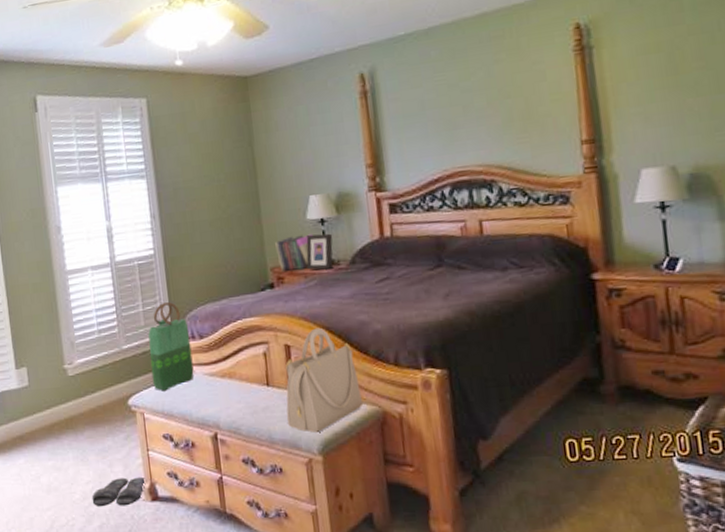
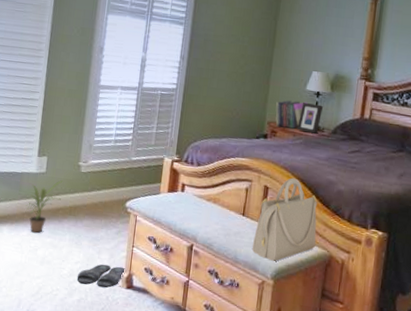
potted plant: none [15,391,53,459] -> present [26,180,63,233]
tote bag: present [148,302,194,391] -> none [150,130,190,202]

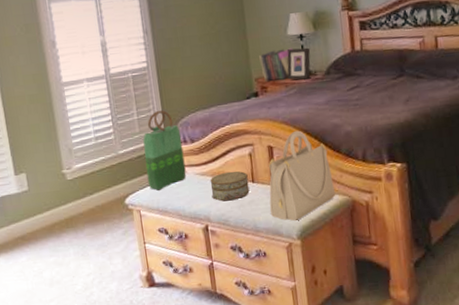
potted plant: present [26,180,63,233] -> none [16,194,54,257]
slippers: present [77,264,126,288] -> none [93,266,144,295]
tote bag: none [150,130,190,202] -> present [143,110,187,191]
decorative box: none [203,200,240,228] -> present [210,171,250,202]

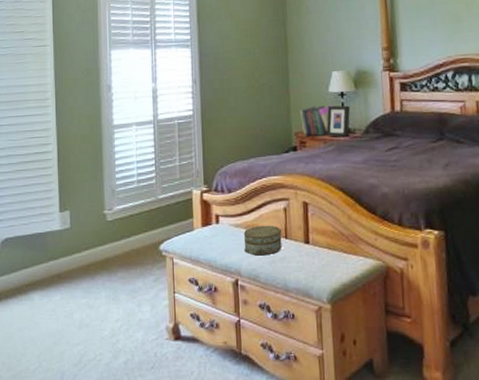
tote bag: present [143,110,187,191] -> none [182,158,221,239]
handbag: present [269,130,336,222] -> none [301,188,370,284]

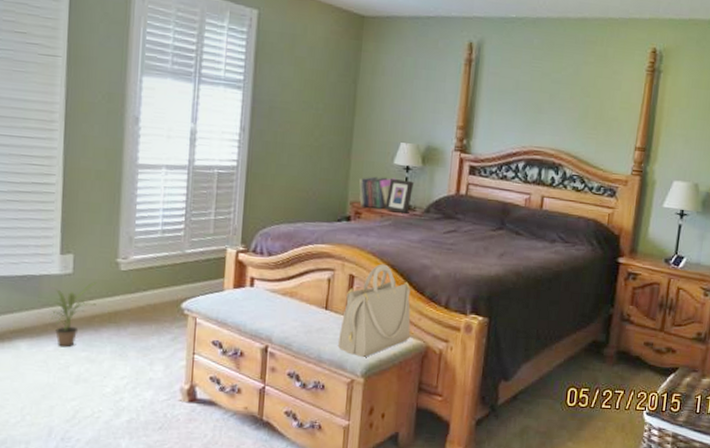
potted plant: none [54,233,90,296] -> present [49,282,97,347]
decorative box: present [243,225,282,256] -> none [278,293,322,325]
handbag: none [301,188,370,284] -> present [337,264,411,358]

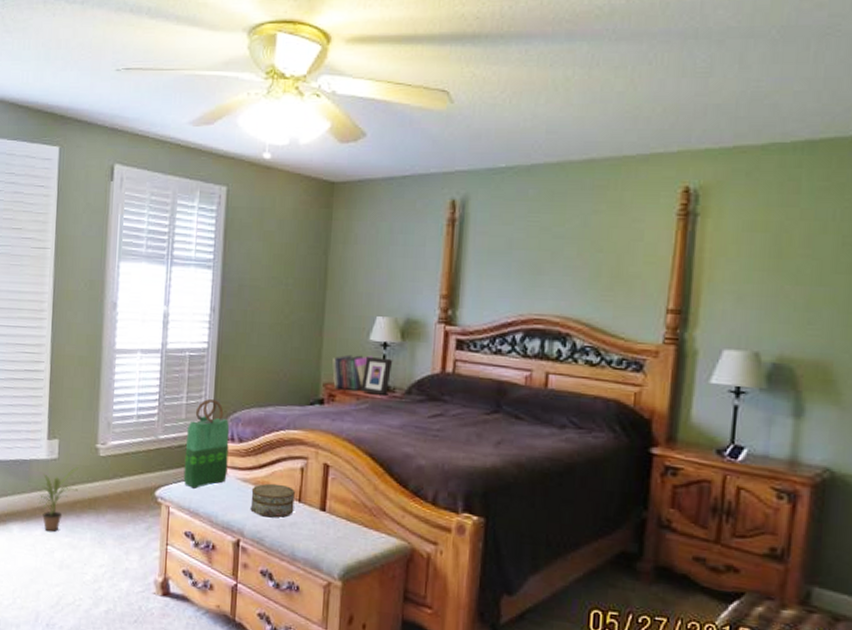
tote bag: none [211,215,259,300] -> present [183,399,230,489]
decorative box: none [278,293,322,325] -> present [250,483,295,518]
handbag: present [337,264,411,358] -> none [312,452,393,558]

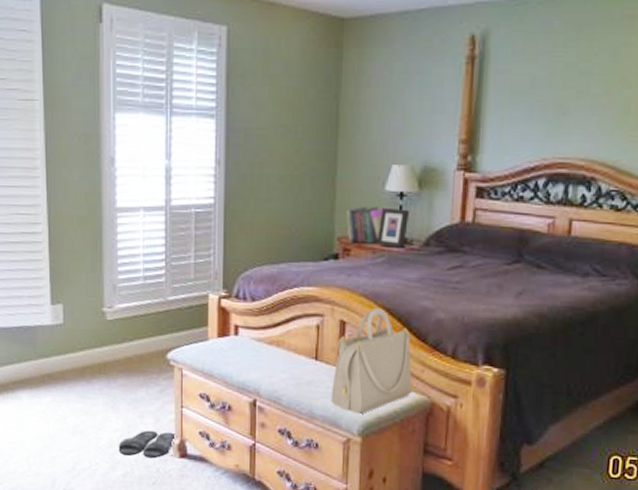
potted plant: present [37,467,79,532] -> none [45,332,87,399]
slippers: none [102,566,161,596] -> present [118,430,177,459]
tote bag: present [183,399,230,489] -> none [195,258,241,350]
decorative box: present [250,483,295,518] -> none [266,342,311,377]
handbag: none [312,452,393,558] -> present [330,307,413,415]

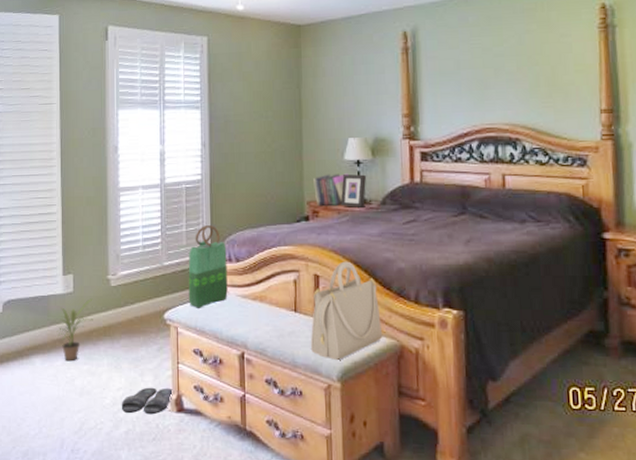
potted plant: none [45,332,87,399] -> present [56,298,93,362]
tote bag: none [195,258,241,350] -> present [188,225,228,308]

